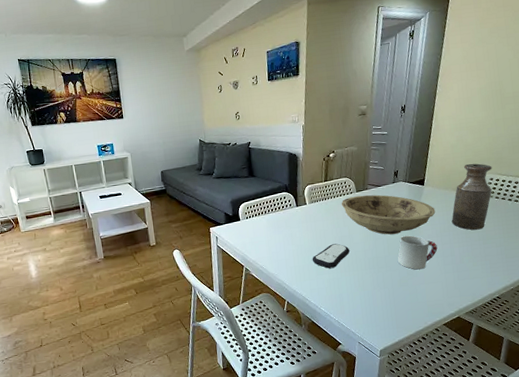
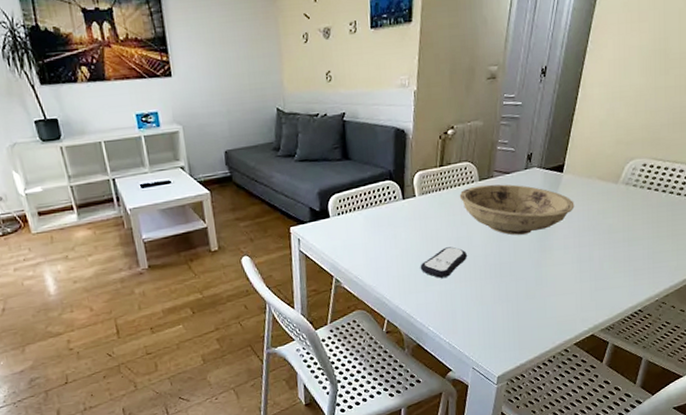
cup: present [397,235,438,270] -> none [524,236,574,279]
bottle: present [451,163,492,230] -> none [592,144,647,229]

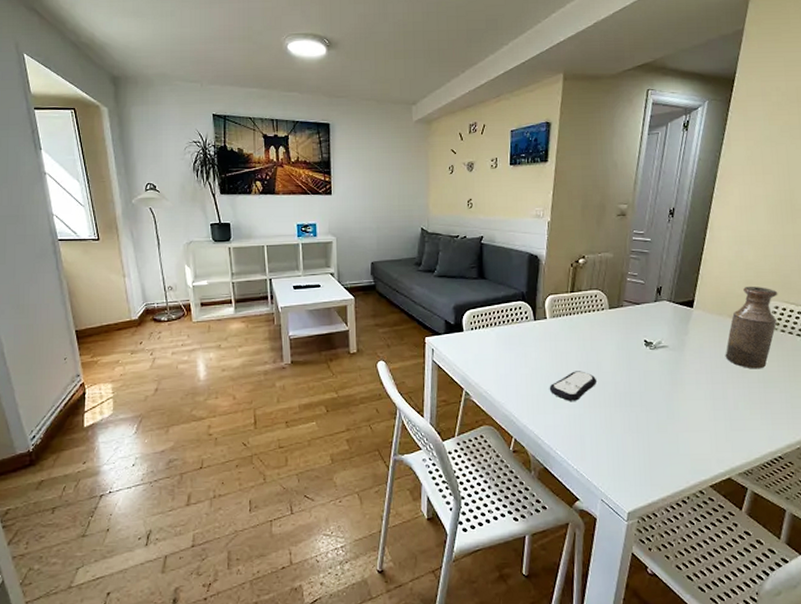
bowl: present [459,184,575,235] -> none [589,313,706,365]
bottle: none [592,144,647,229] -> present [725,286,778,369]

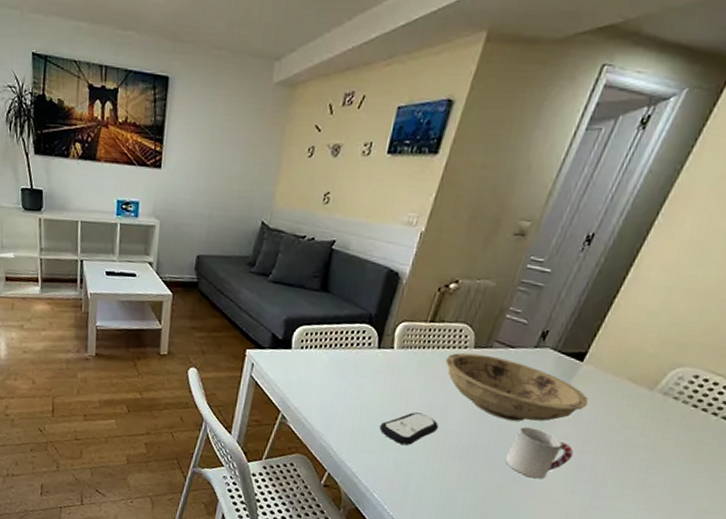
bowl: none [589,313,706,365] -> present [445,352,589,422]
cup: none [655,369,707,413] -> present [505,426,574,479]
bottle: present [725,286,778,369] -> none [607,345,705,446]

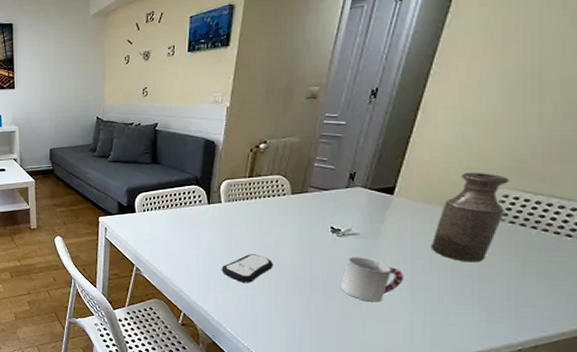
bowl: present [445,352,589,422] -> none [268,199,407,253]
bottle: none [607,345,705,446] -> present [430,172,510,263]

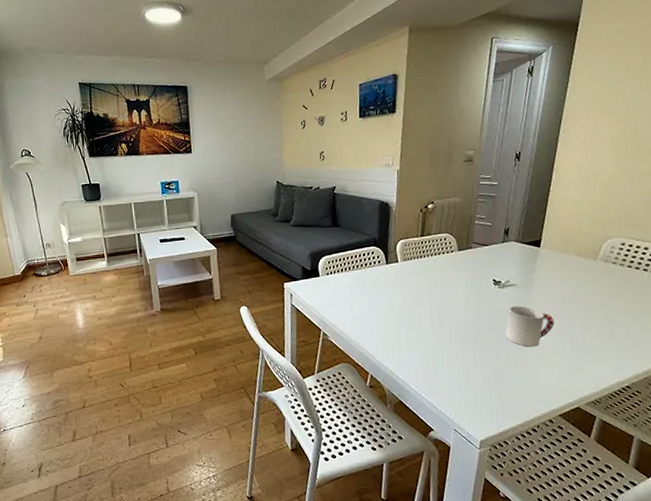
remote control: present [221,254,273,284] -> none [402,310,447,340]
bottle: present [430,172,510,263] -> none [572,224,625,304]

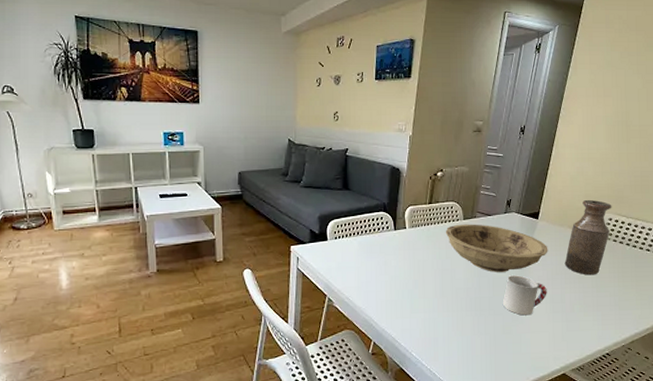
bowl: none [439,254,553,303] -> present [445,224,548,272]
bottle: none [572,224,625,304] -> present [564,199,612,275]

